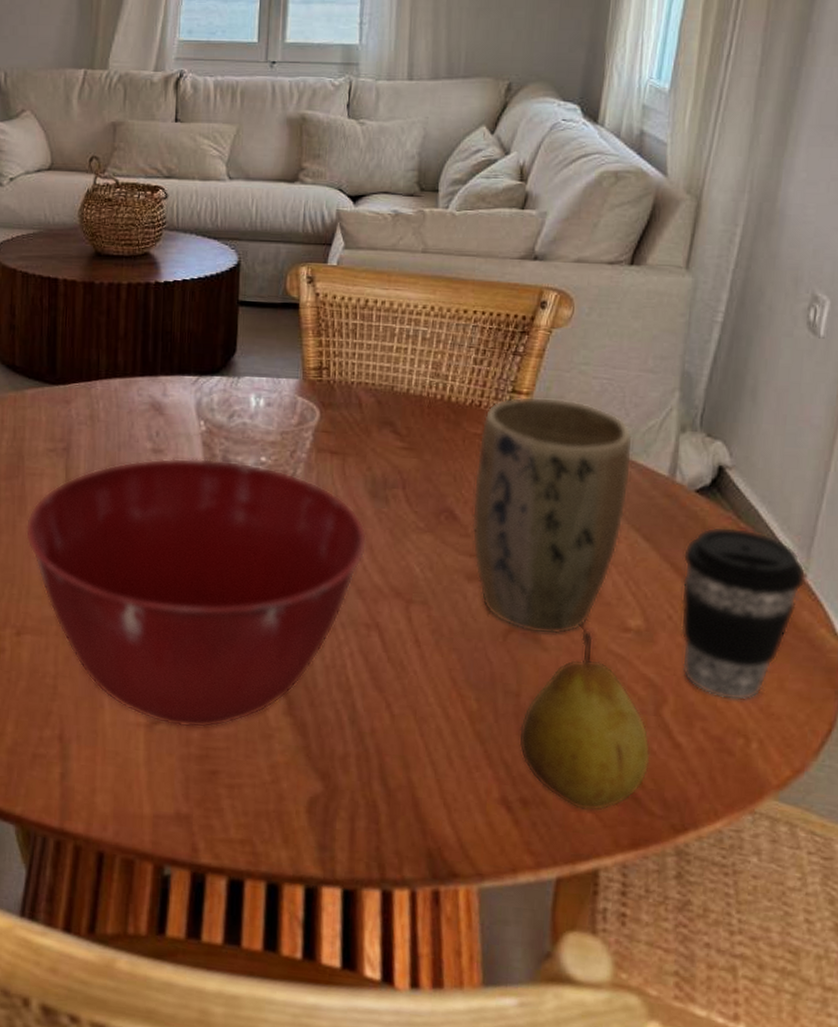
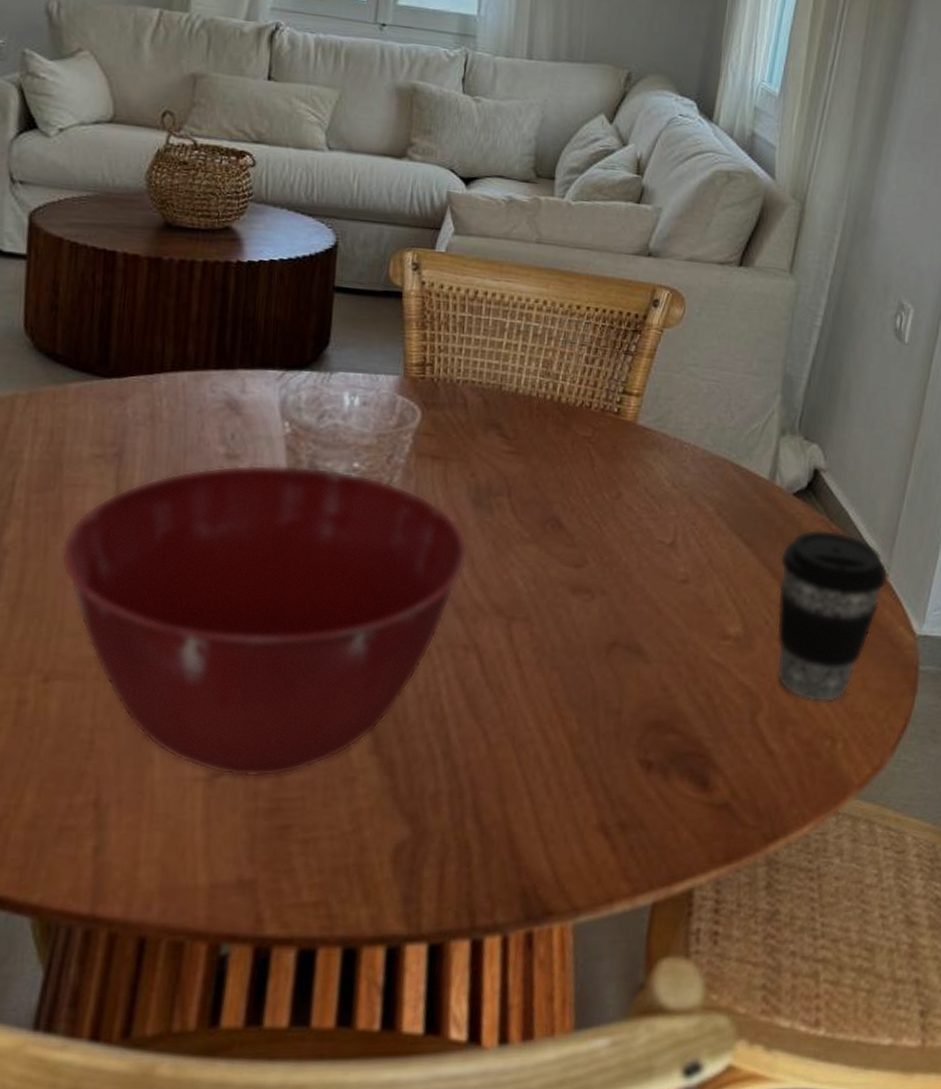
plant pot: present [472,396,634,635] -> none [578,397,738,647]
fruit: present [519,630,651,811] -> none [619,639,746,829]

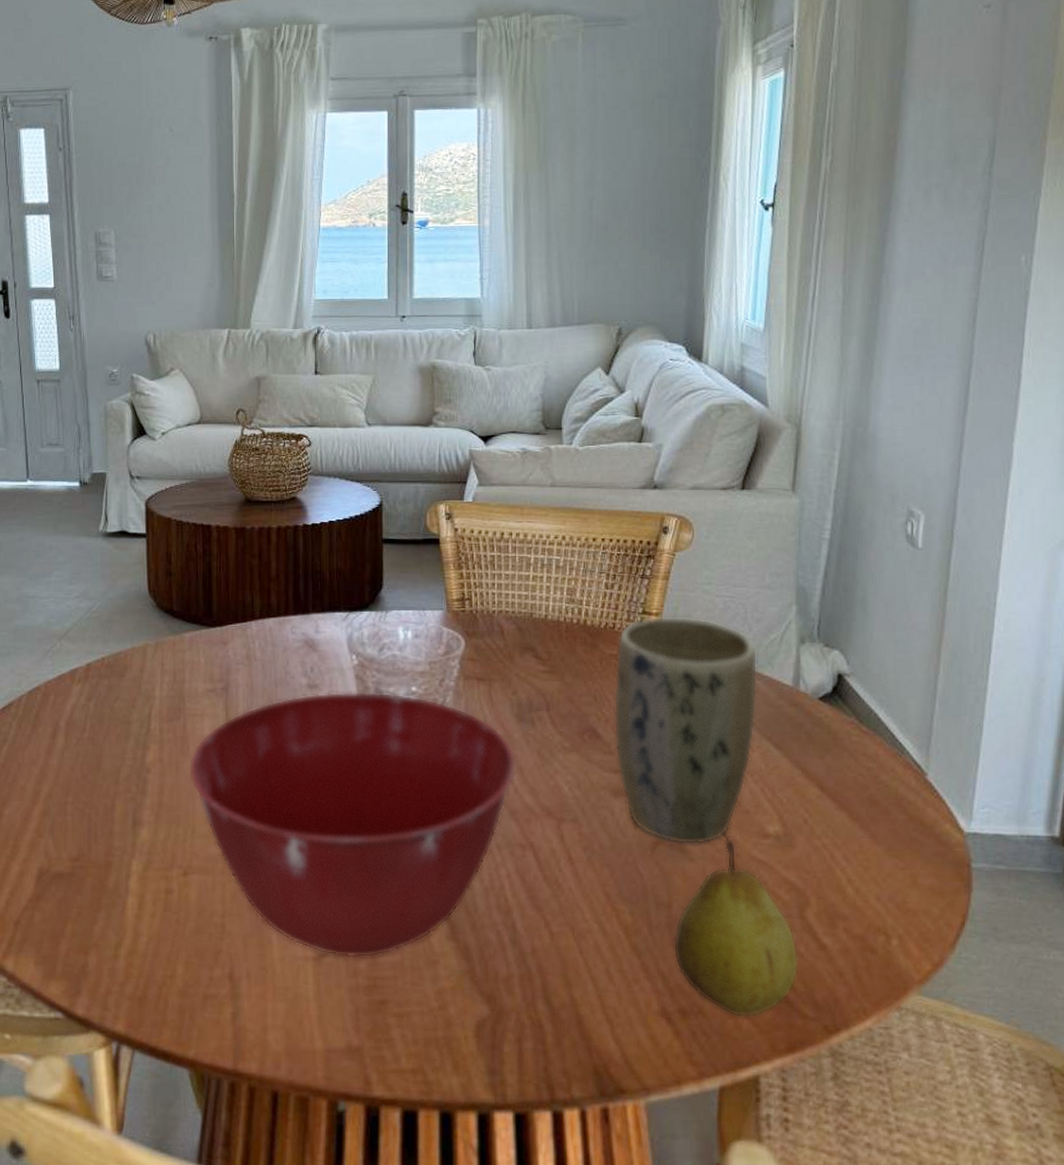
plant pot: none [578,397,738,647] -> present [613,616,758,845]
fruit: none [619,639,746,829] -> present [674,838,799,1017]
coffee cup: present [776,529,888,703] -> none [812,731,927,899]

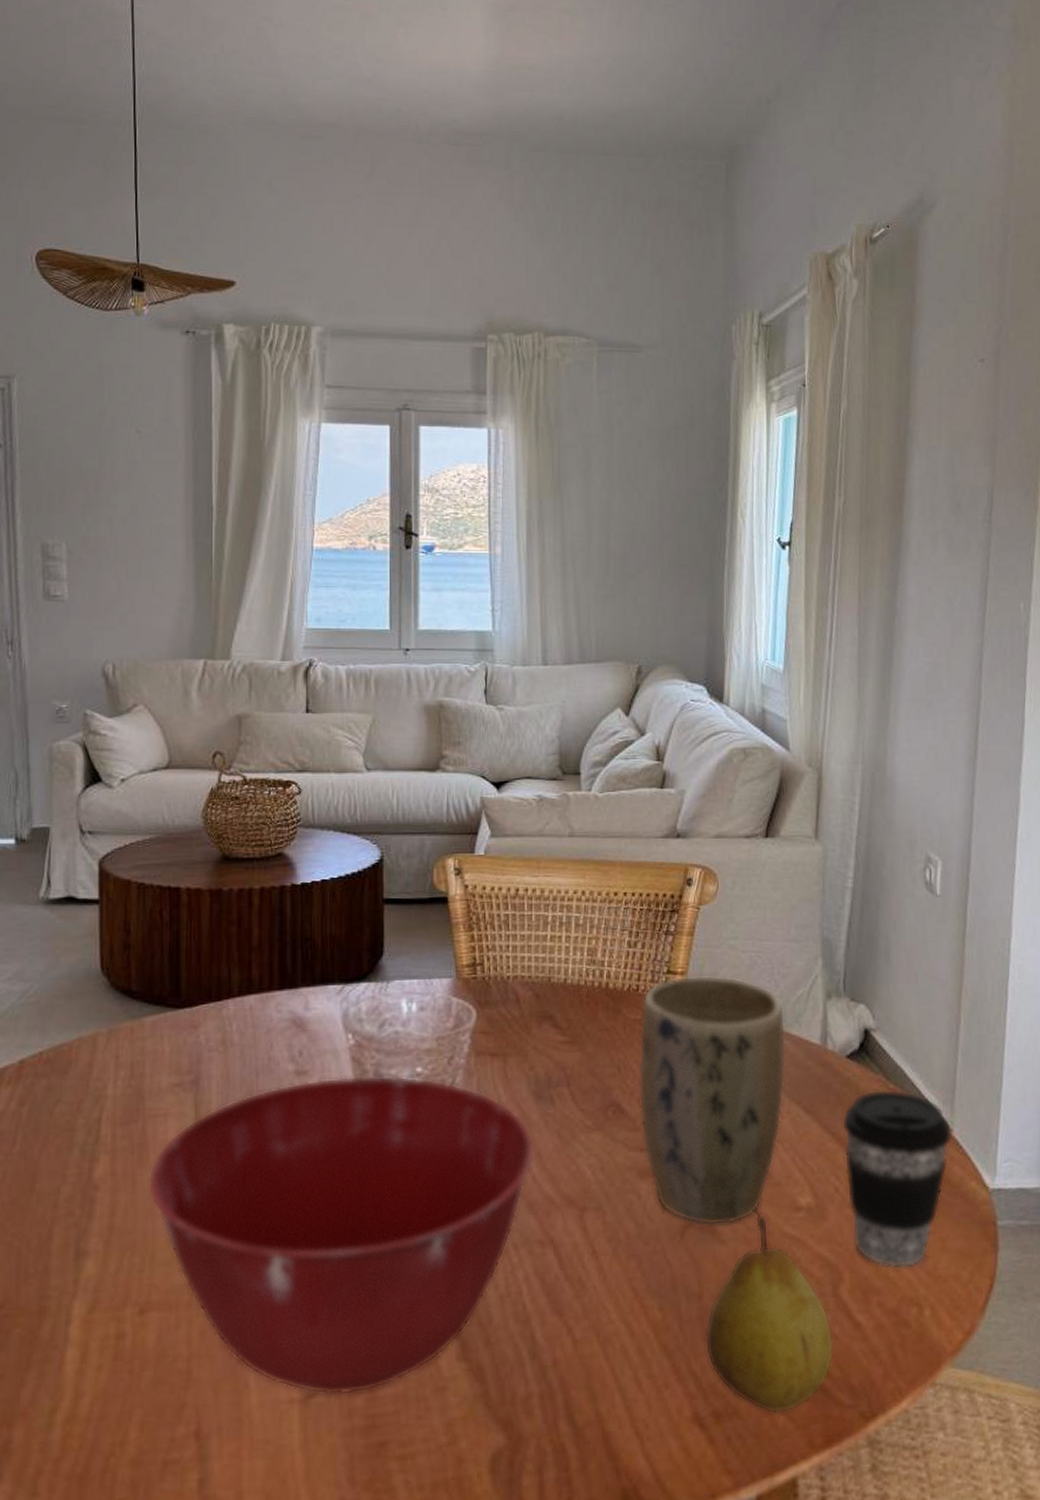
coffee cup: none [812,731,927,899] -> present [841,1089,953,1269]

